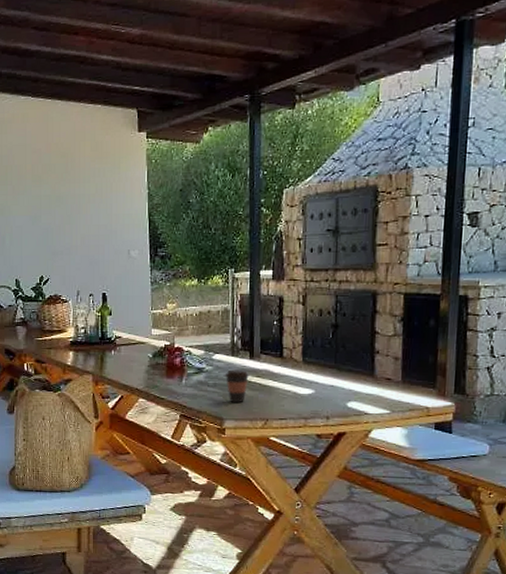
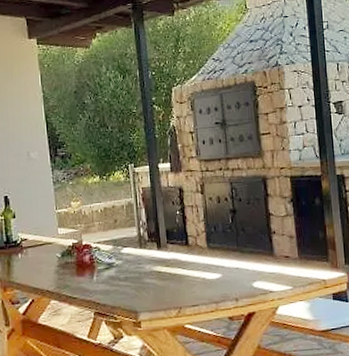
coffee cup: present [224,369,249,402] -> none [135,260,159,294]

